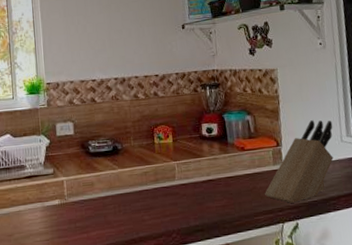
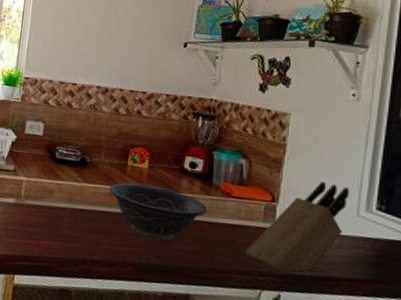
decorative bowl: none [142,156,229,204] -> present [108,182,208,241]

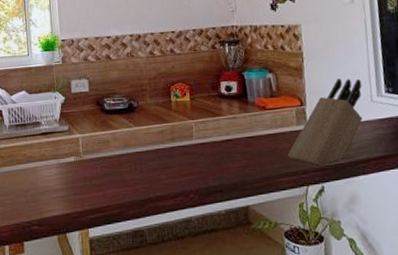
decorative bowl: present [108,182,208,241] -> none [159,115,249,164]

